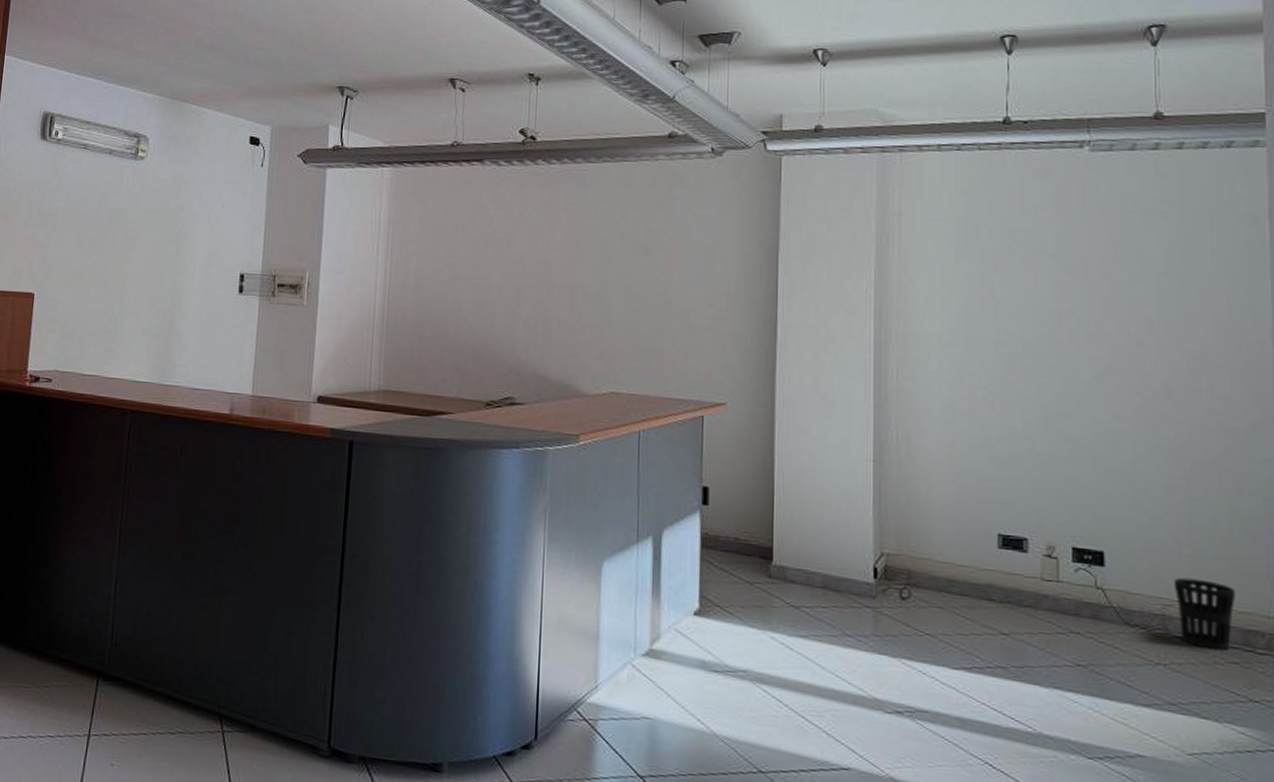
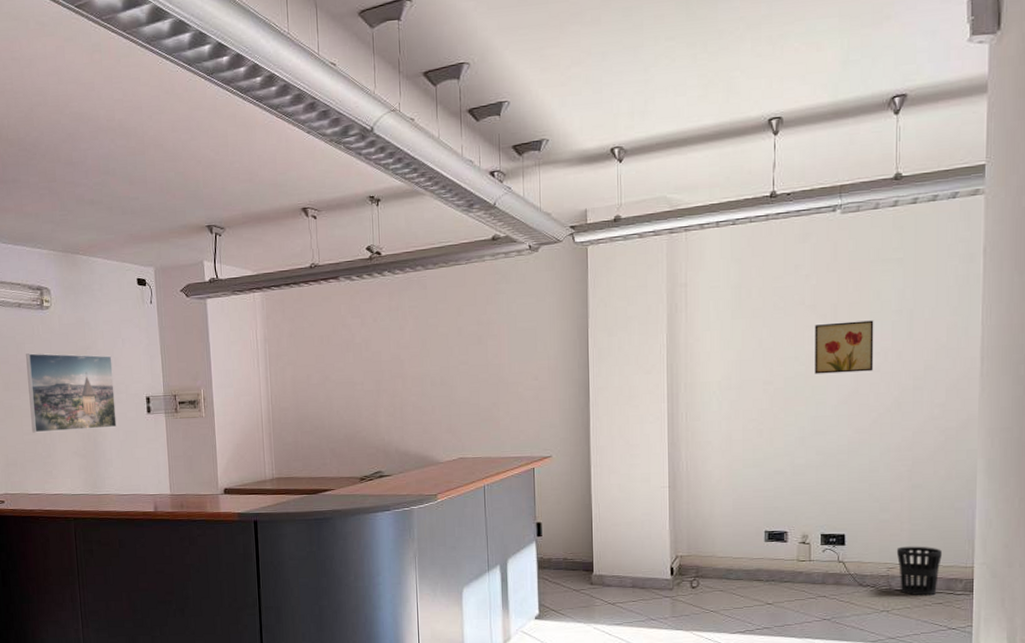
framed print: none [99,208,207,306] -> present [26,353,117,433]
wall art: none [1059,279,1135,344] -> present [814,320,874,374]

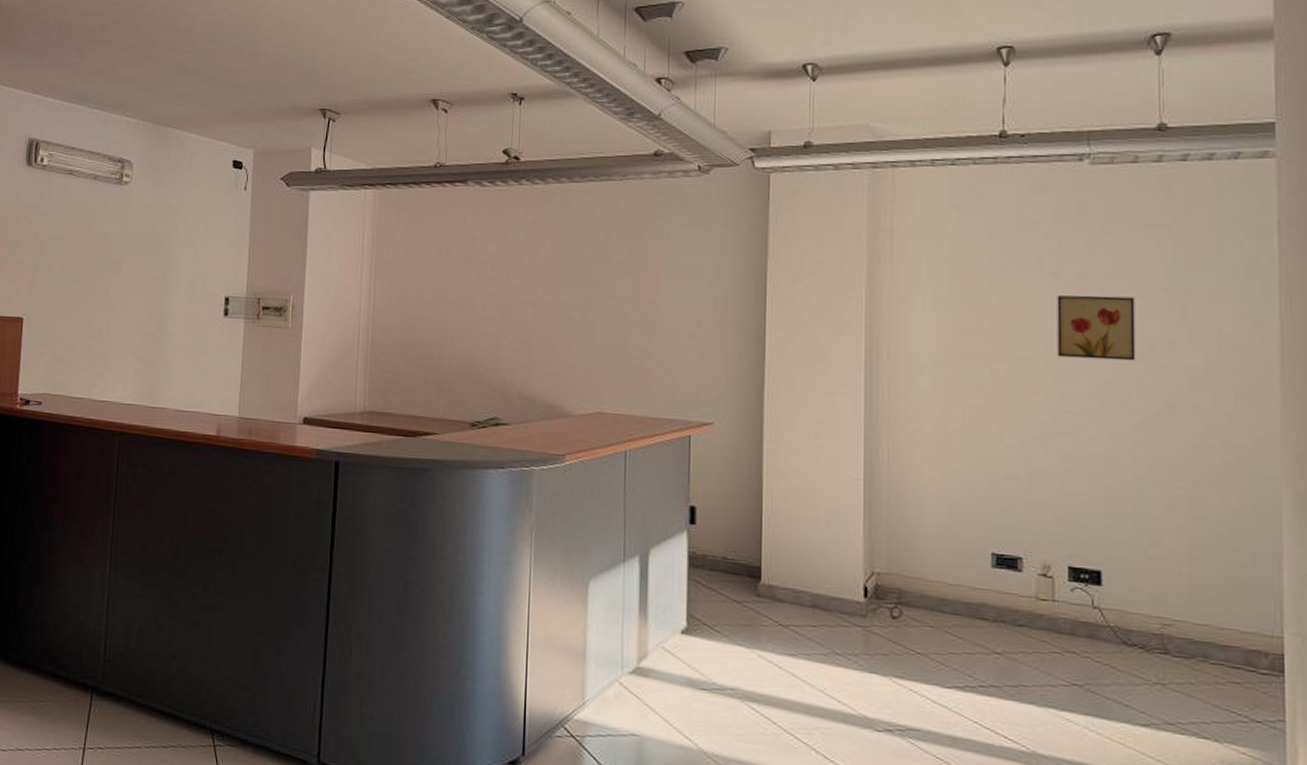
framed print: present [26,353,117,433] -> none [87,233,192,329]
wastebasket: present [896,546,942,596] -> none [1173,597,1237,671]

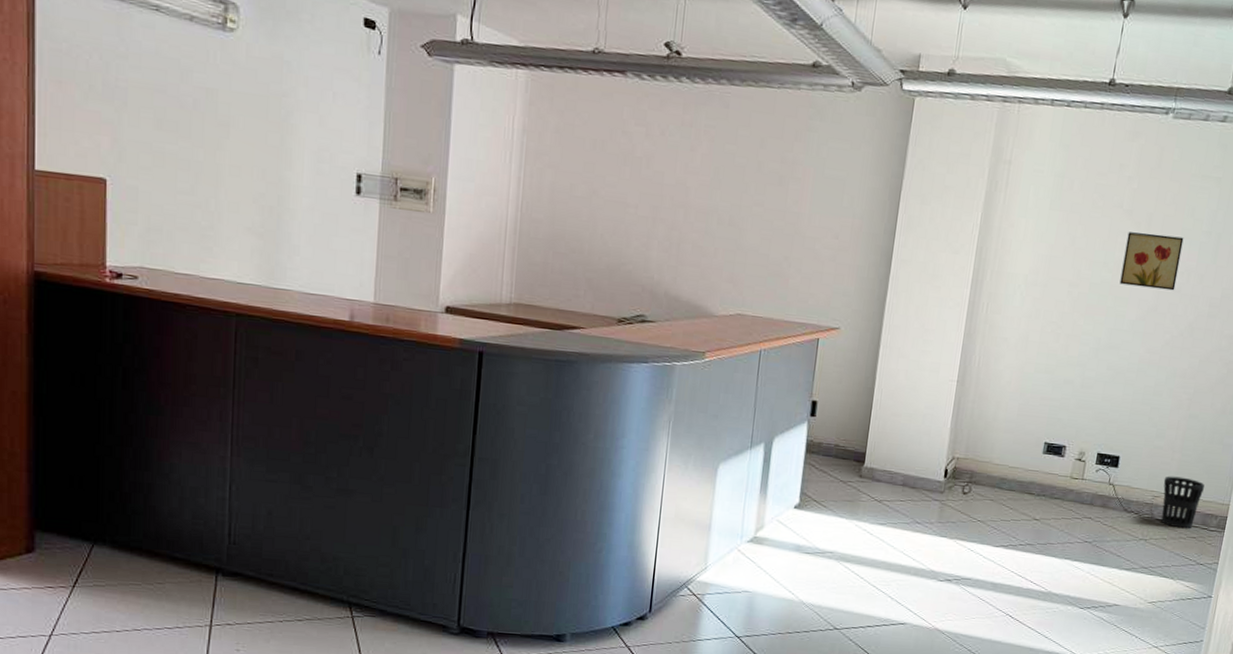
wastebasket: none [1173,597,1237,671] -> present [1161,476,1205,529]

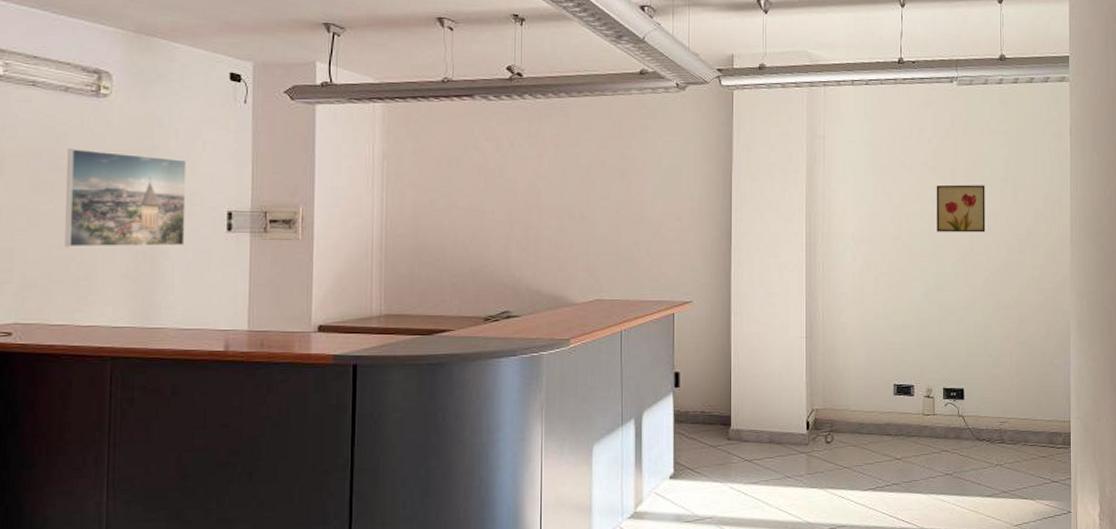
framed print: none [190,85,316,206] -> present [64,149,187,248]
wastebasket: present [1161,476,1205,529] -> none [1007,401,1044,450]

